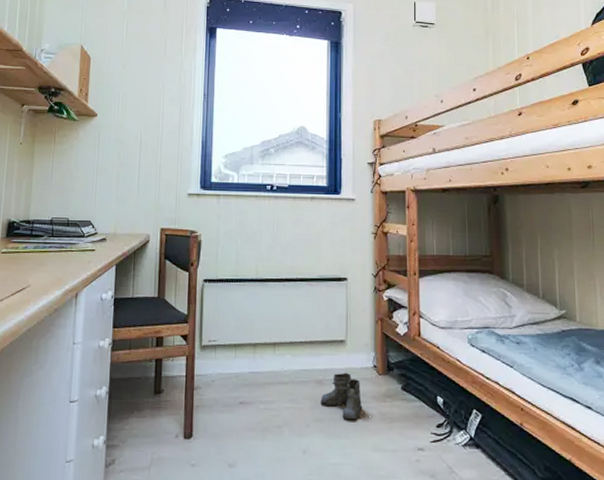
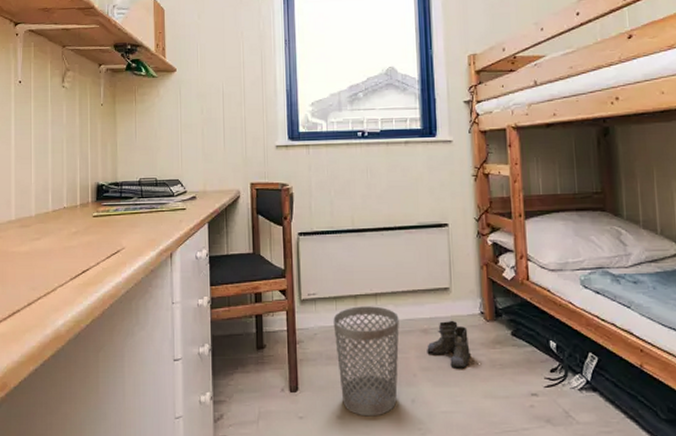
wastebasket: none [231,355,295,466] -> present [333,306,400,417]

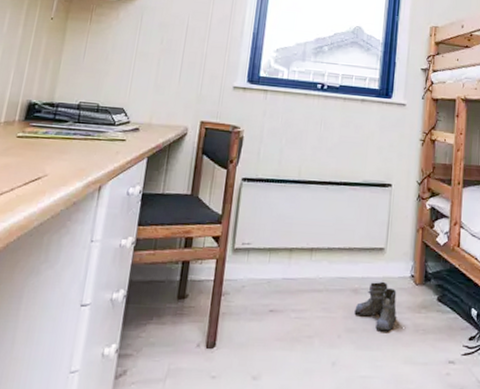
wastebasket: present [333,306,400,417] -> none [261,260,332,379]

